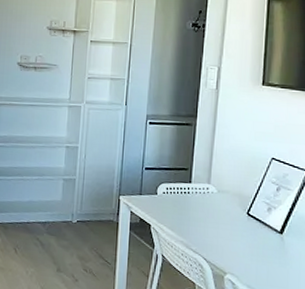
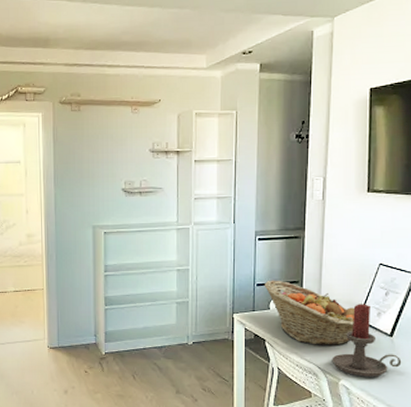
fruit basket: none [152,164,244,238] -> present [264,280,354,346]
candle holder: none [218,197,291,275] -> present [332,304,402,377]

